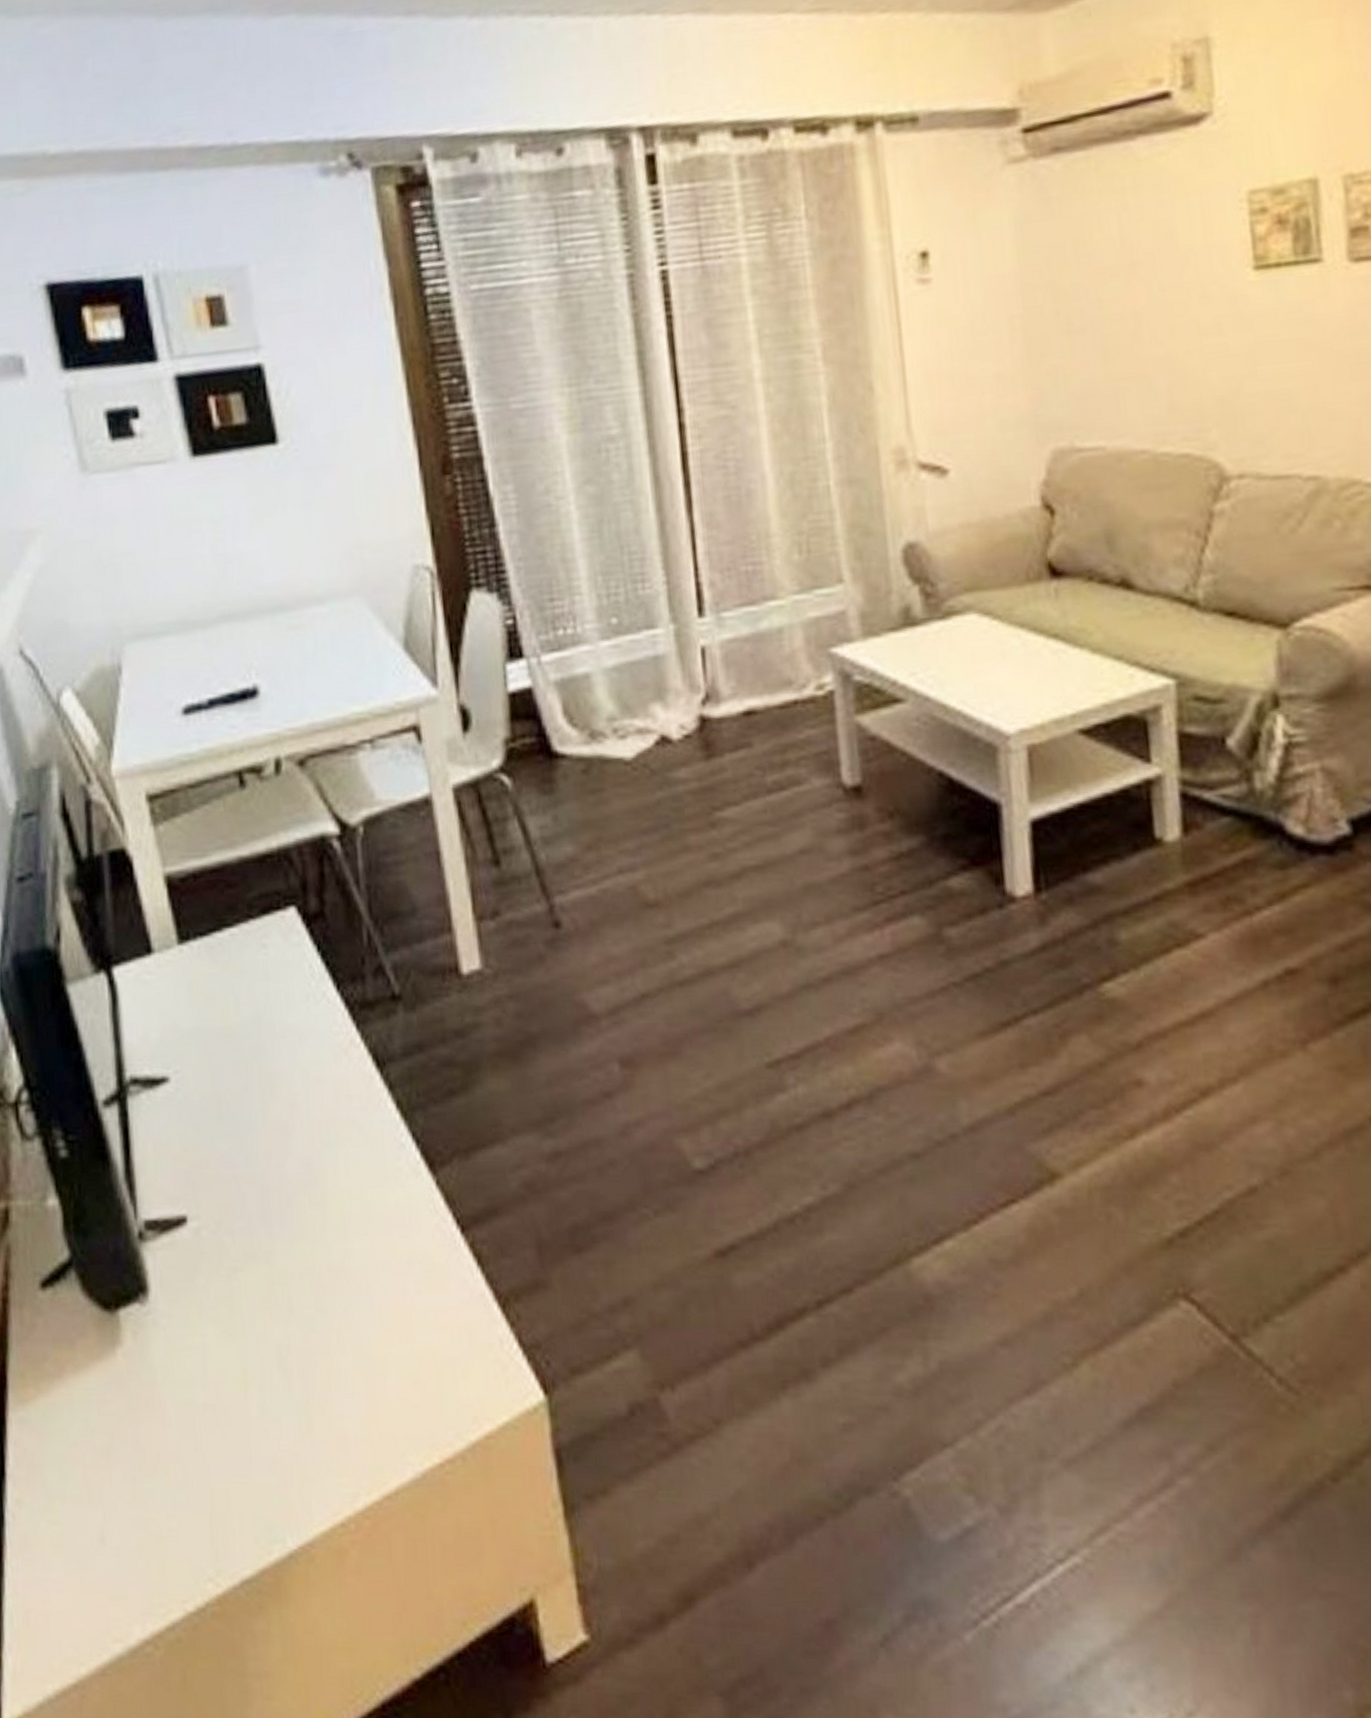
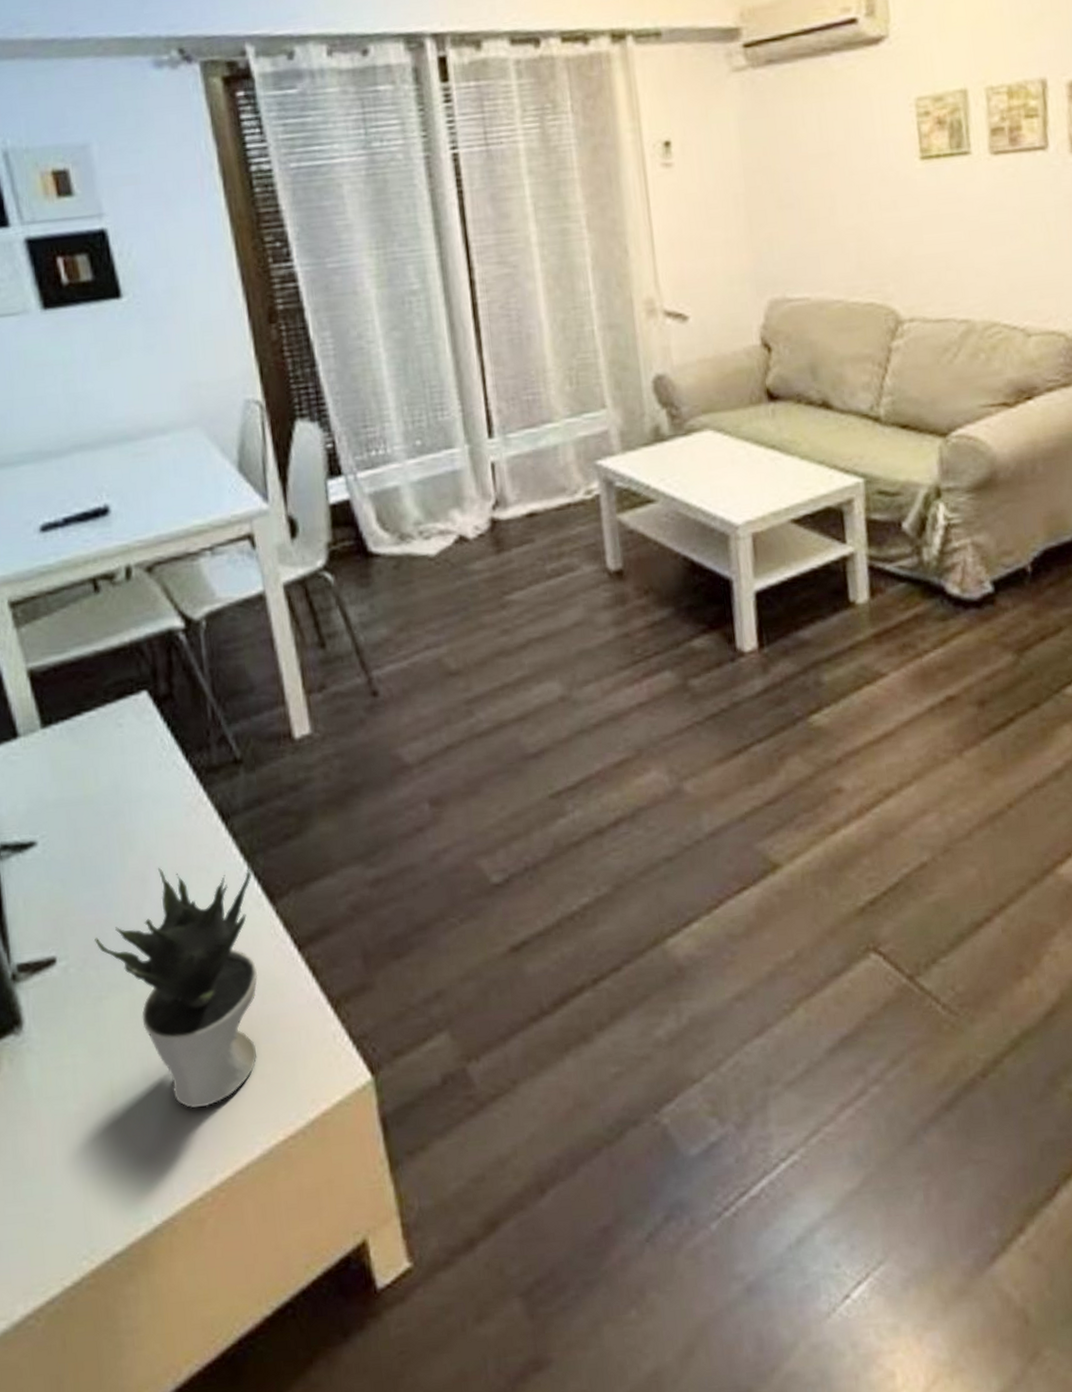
potted plant: none [230,1118,414,1413] -> present [94,863,258,1109]

